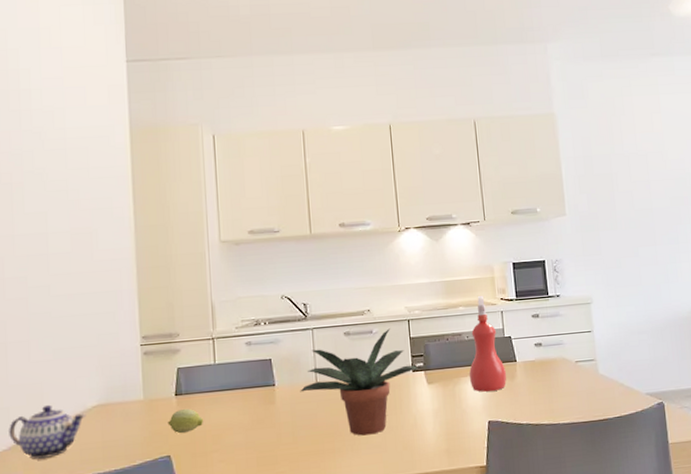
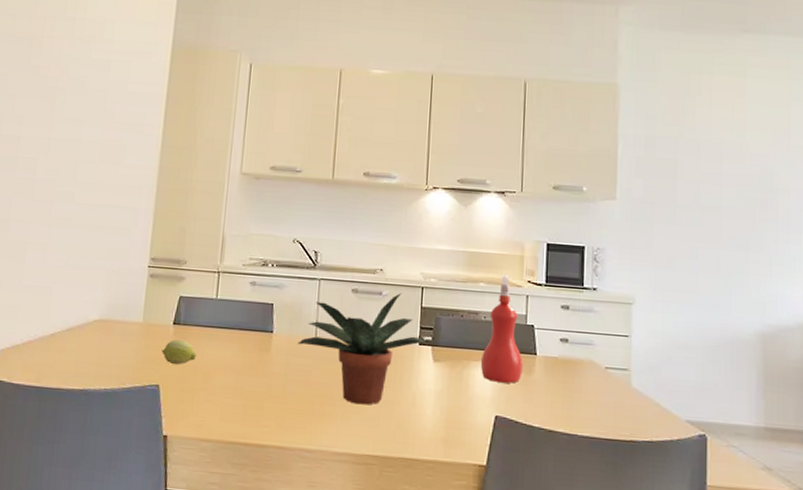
teapot: present [9,404,85,459] -> none [14,310,86,364]

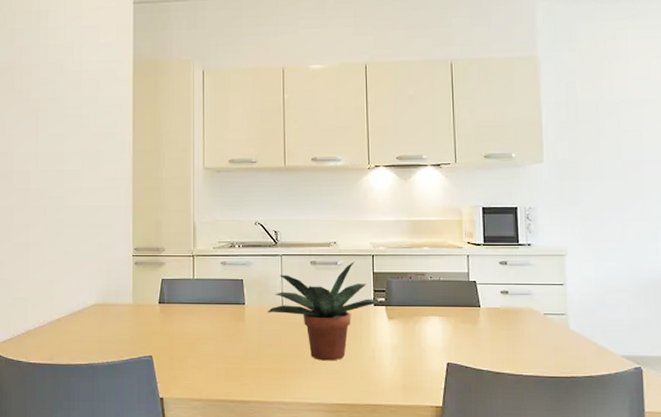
fruit: present [161,339,197,365] -> none [151,315,182,338]
spray bottle: present [480,273,524,383] -> none [430,237,469,334]

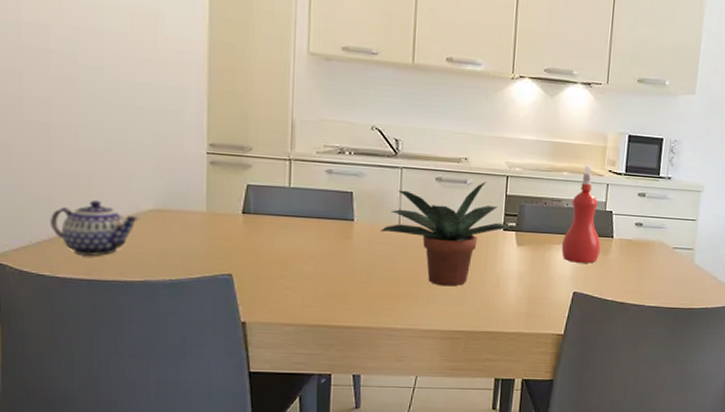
teapot: none [27,299,85,344] -> present [50,199,139,256]
spray bottle: none [430,237,469,334] -> present [561,163,601,263]

